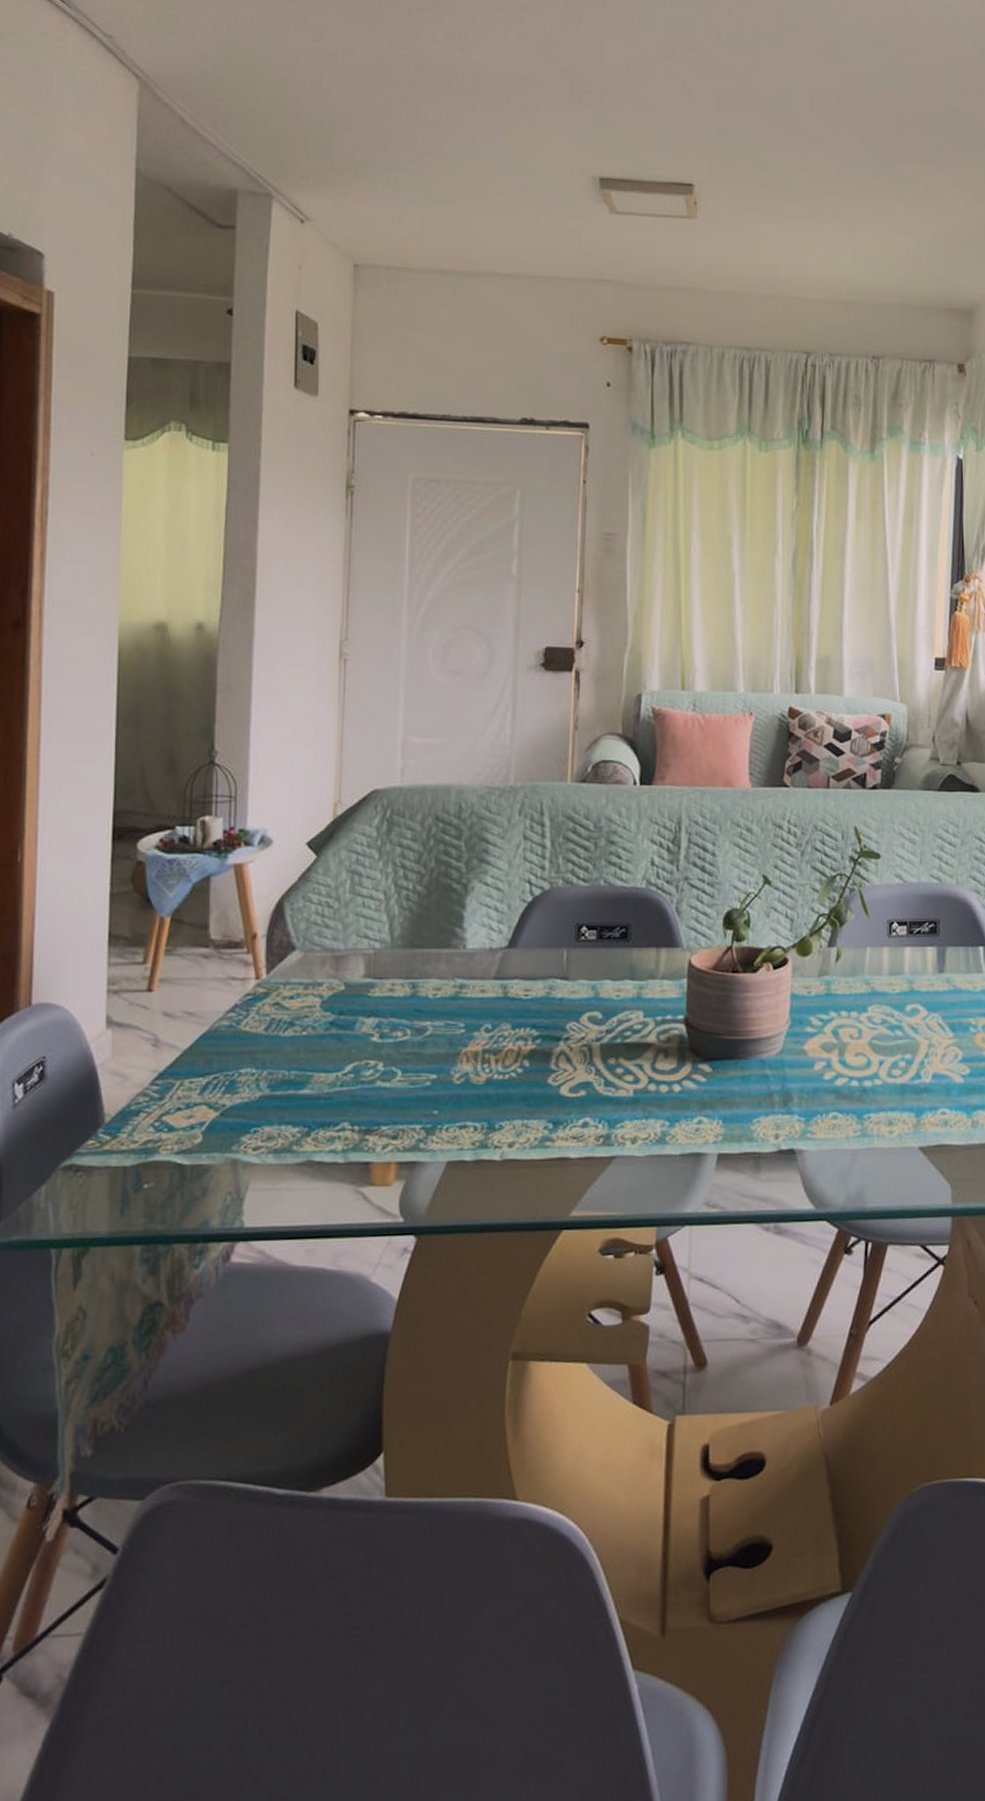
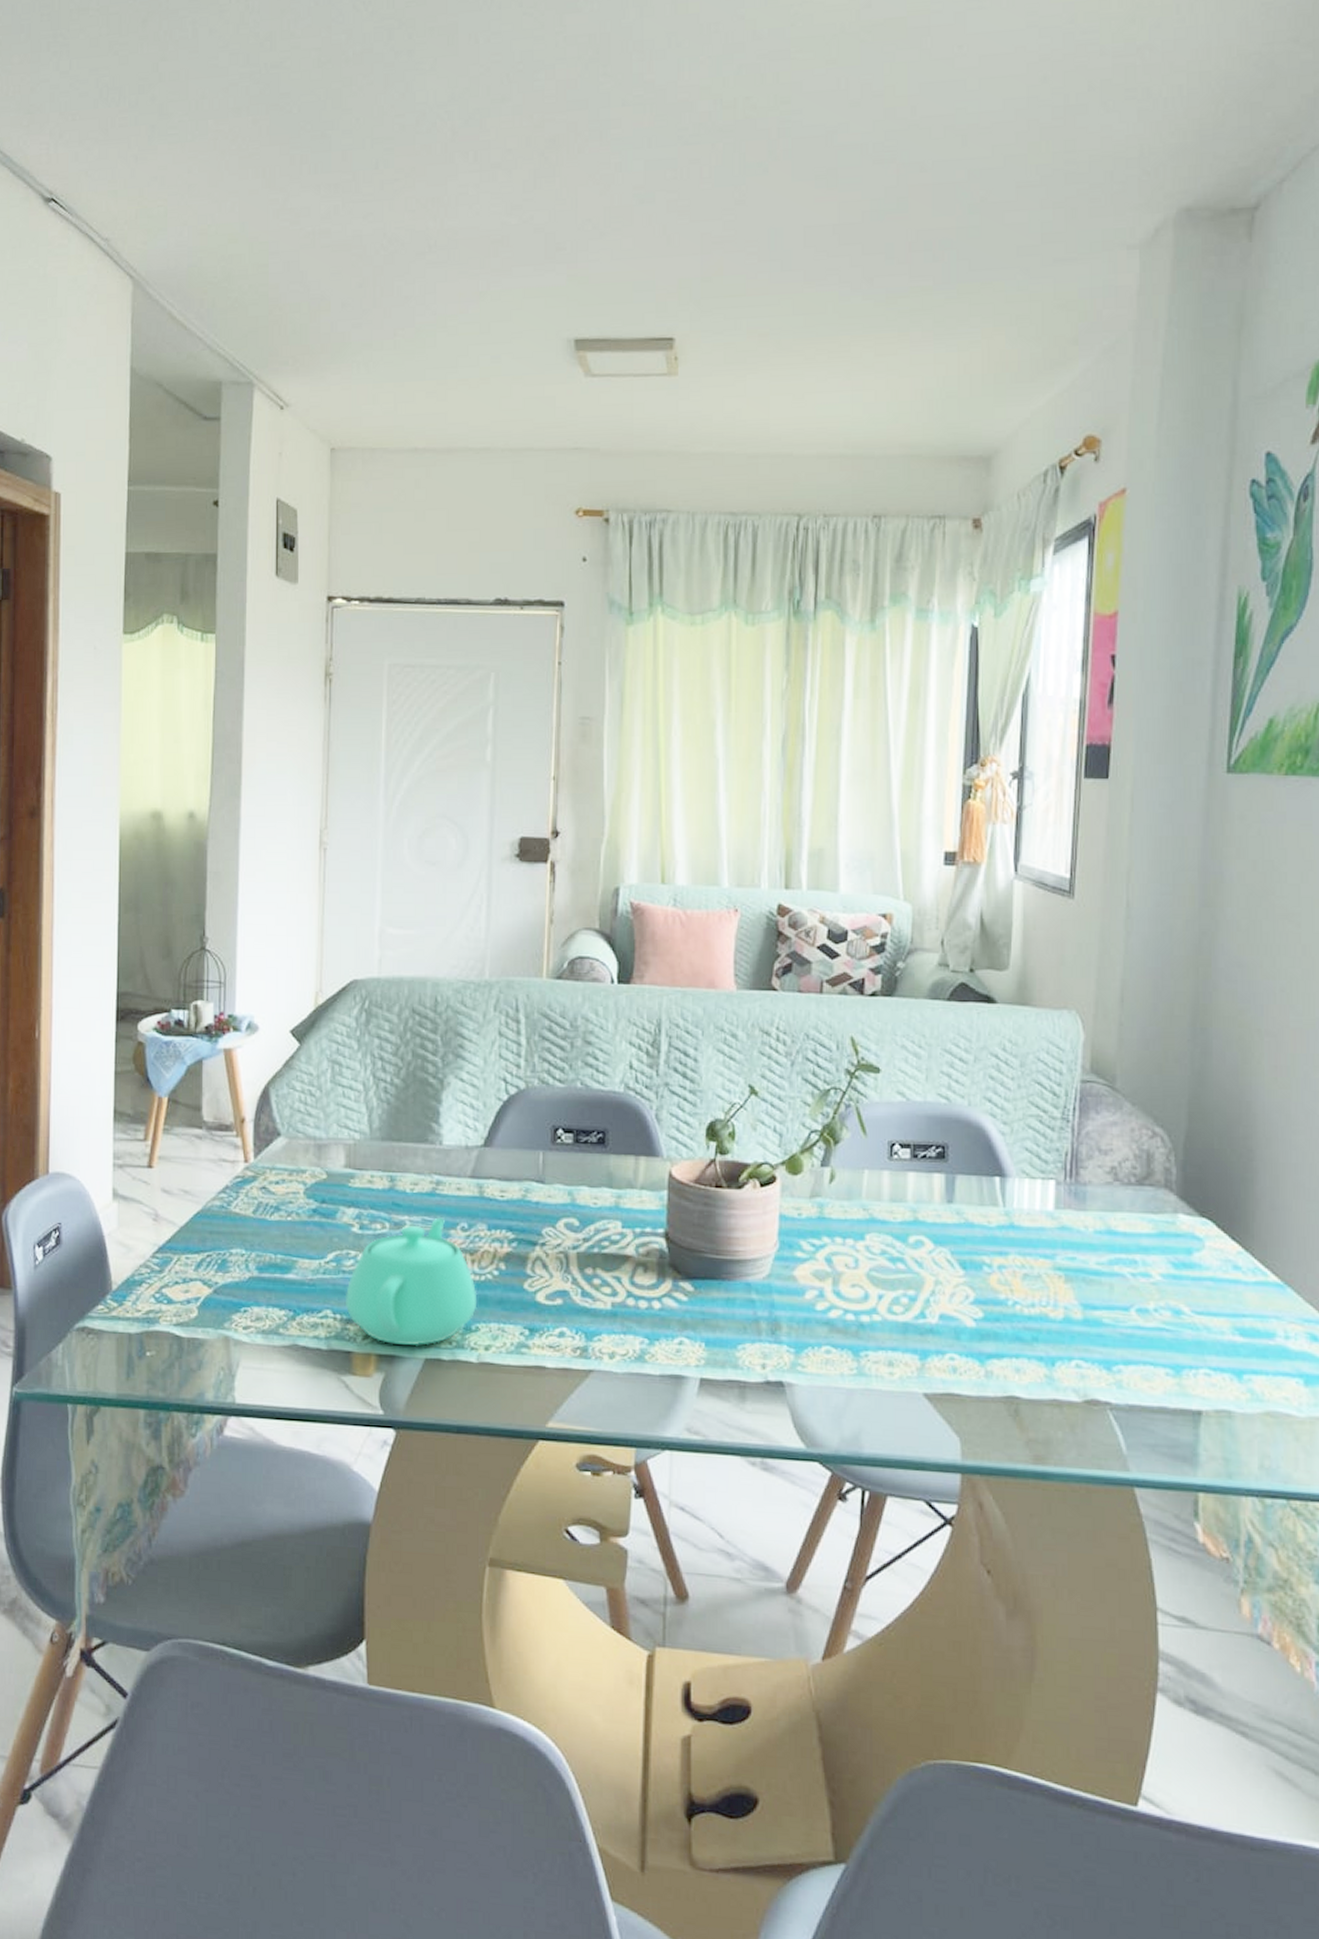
teapot: none [363,1020,501,1150] -> present [345,1217,478,1347]

